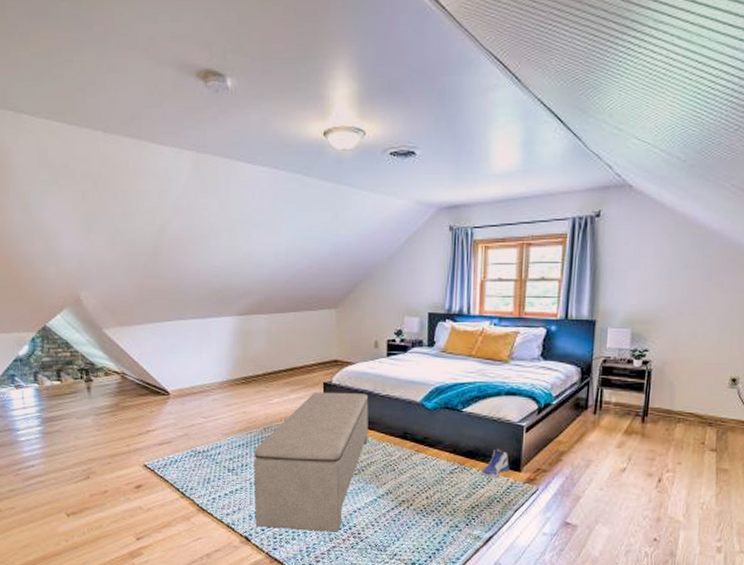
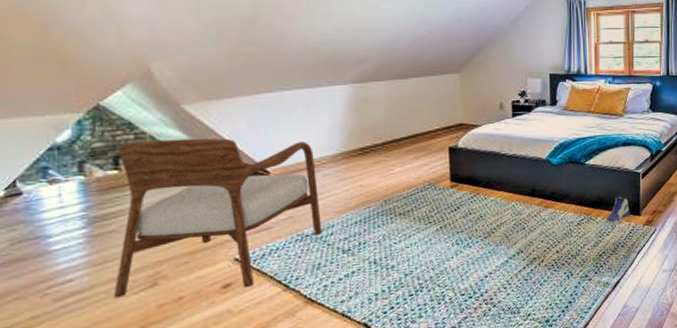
armchair: none [59,358,211,491] -> present [113,138,321,298]
bench: present [254,392,369,532] -> none [373,155,497,310]

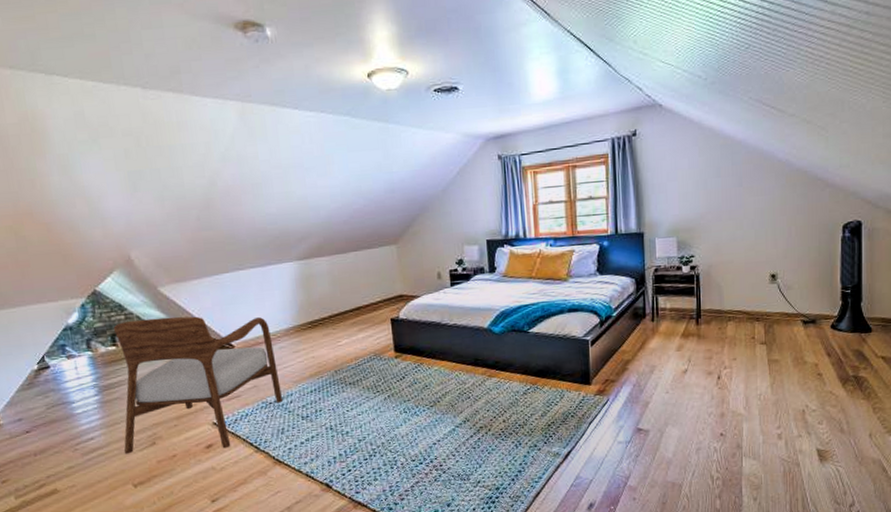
sneaker: present [606,196,630,225] -> none [553,365,580,395]

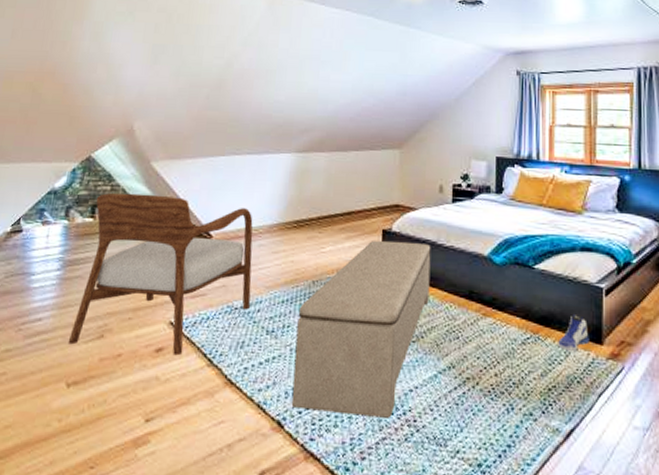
bench: none [327,325,441,473] -> present [291,240,431,418]
sneaker: none [553,365,580,395] -> present [558,315,589,352]

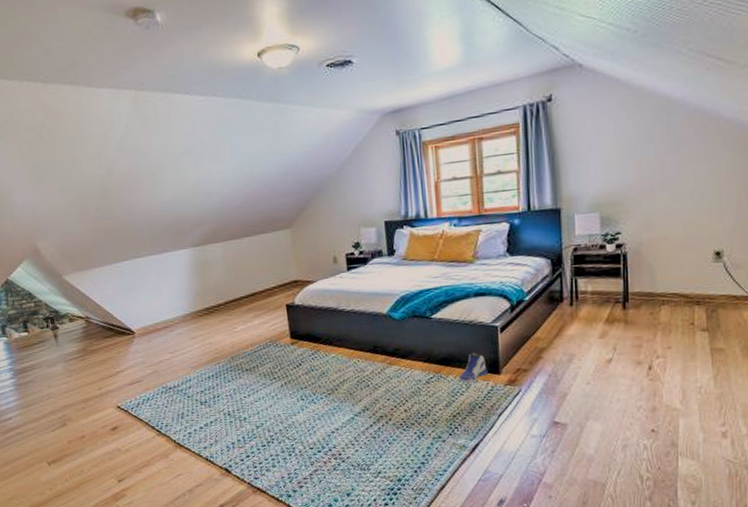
armchair: present [68,193,253,356] -> none [24,303,181,434]
bench: present [291,240,431,418] -> none [224,311,338,458]

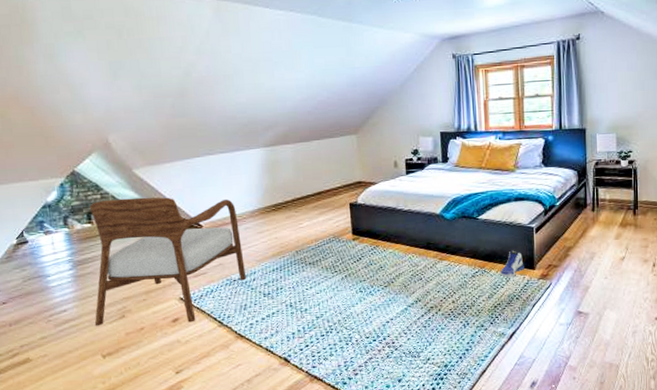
armchair: none [24,303,181,434] -> present [89,197,246,326]

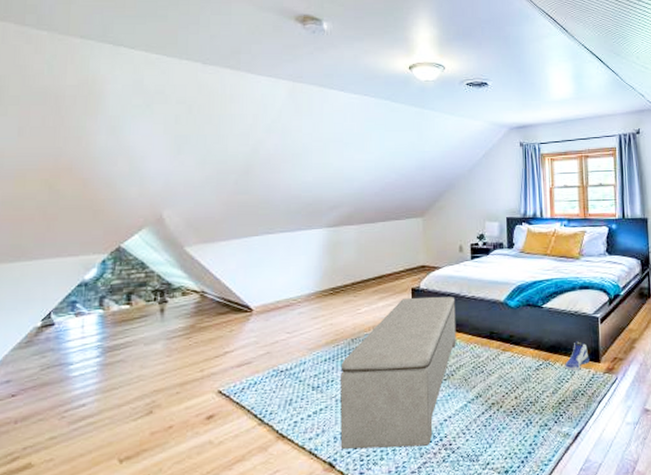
armchair: present [89,197,246,326] -> none [116,277,295,424]
bench: none [288,210,395,348] -> present [340,296,456,450]

